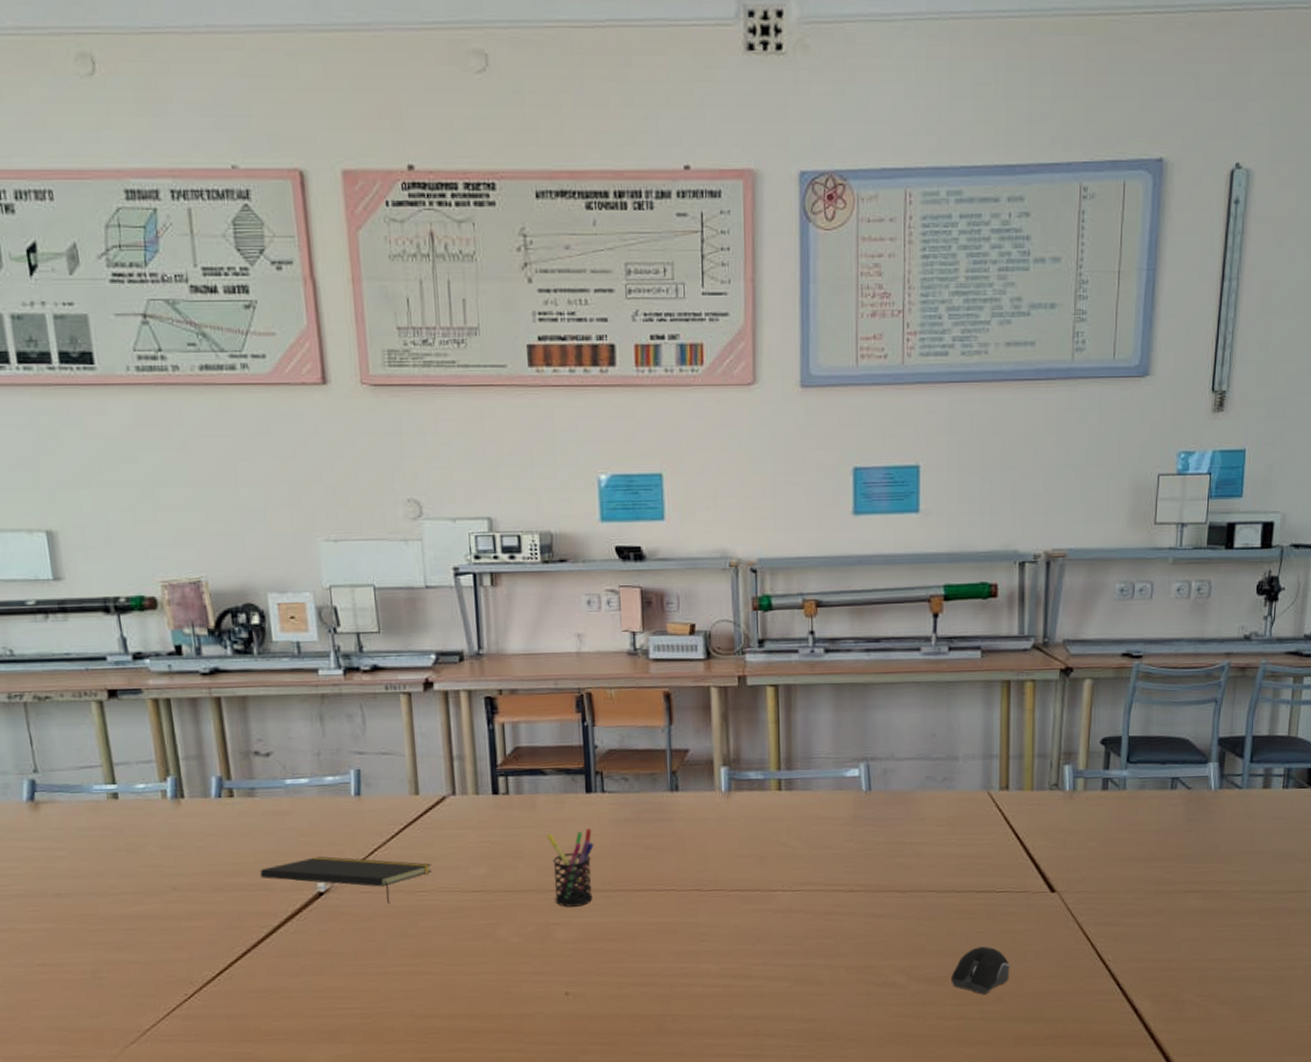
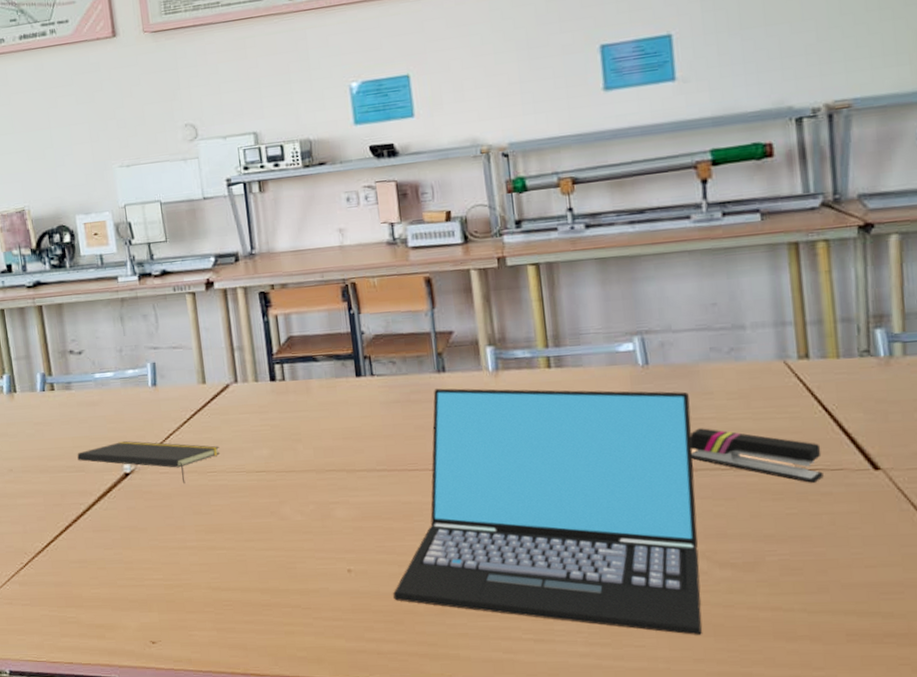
pen holder: present [546,829,594,907] -> none [321,411,369,486]
laptop: none [611,807,904,1045] -> present [393,388,702,635]
stapler: none [902,852,1010,904] -> present [690,428,824,483]
computer mouse: present [951,946,1010,994] -> none [760,530,832,583]

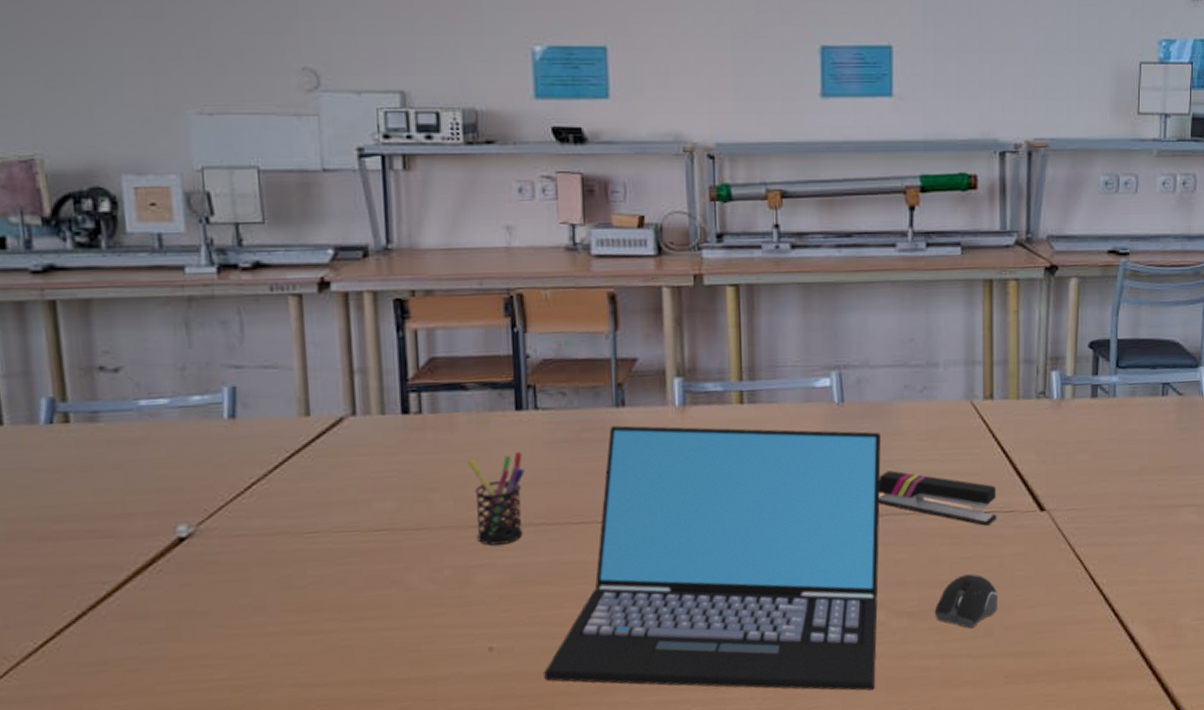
notepad: present [77,441,220,483] -> none [102,493,325,549]
pen holder: none [321,411,369,486] -> present [466,452,525,545]
computer mouse: none [760,530,832,583] -> present [934,574,999,628]

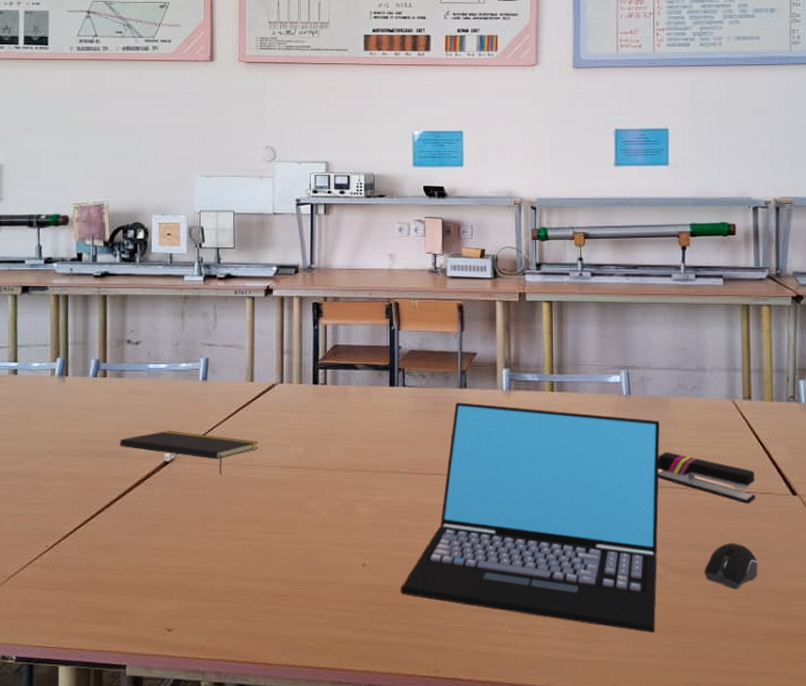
notepad: none [102,493,325,549] -> present [120,431,259,475]
pen holder: present [466,452,525,545] -> none [354,417,394,485]

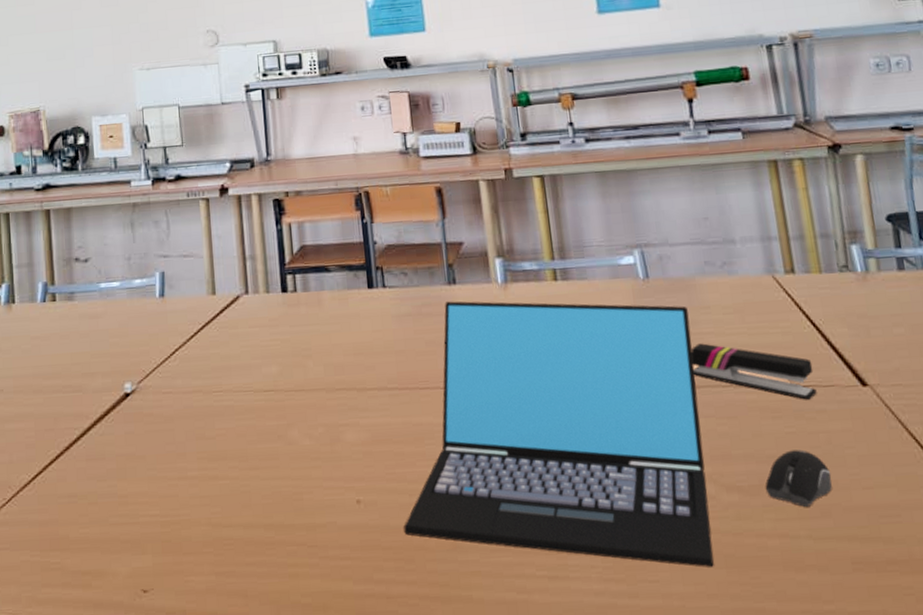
notepad: present [120,431,259,475] -> none [75,357,227,404]

